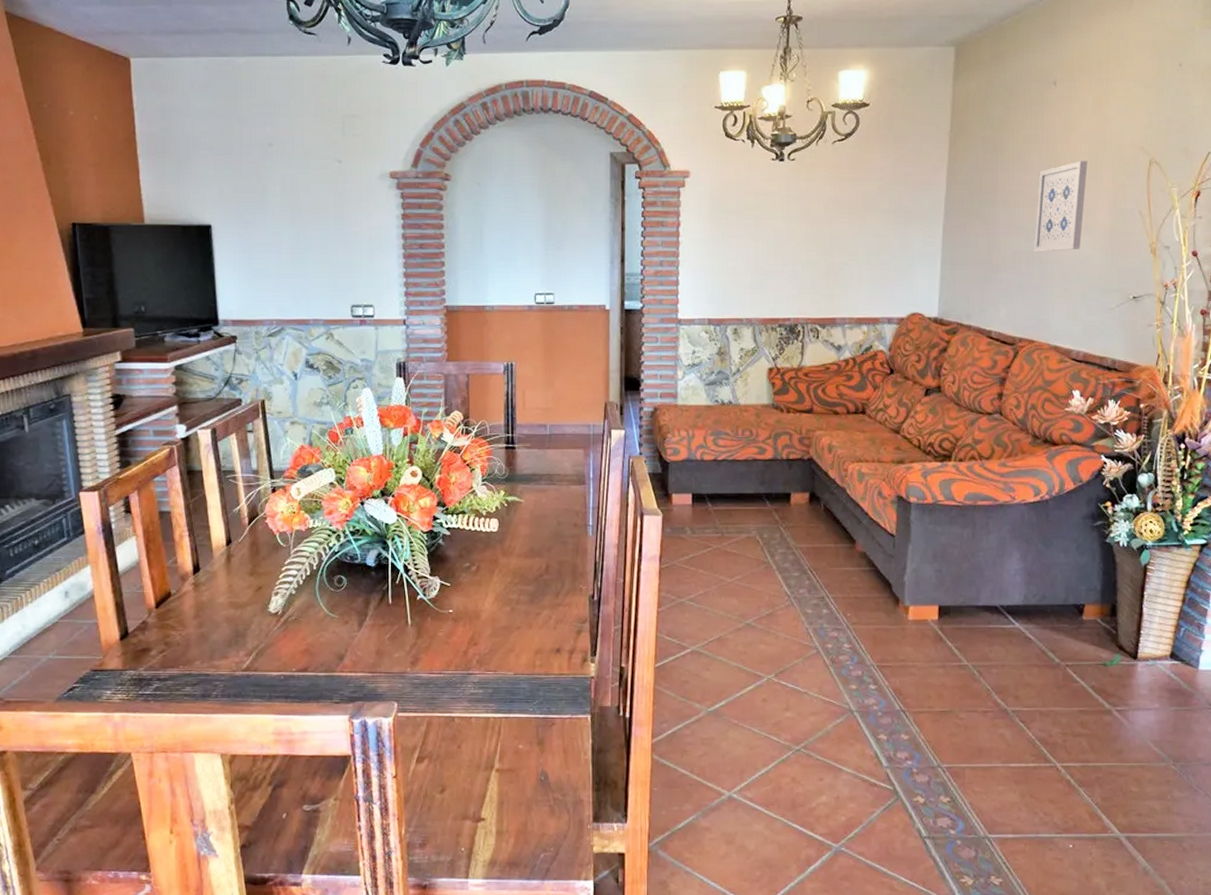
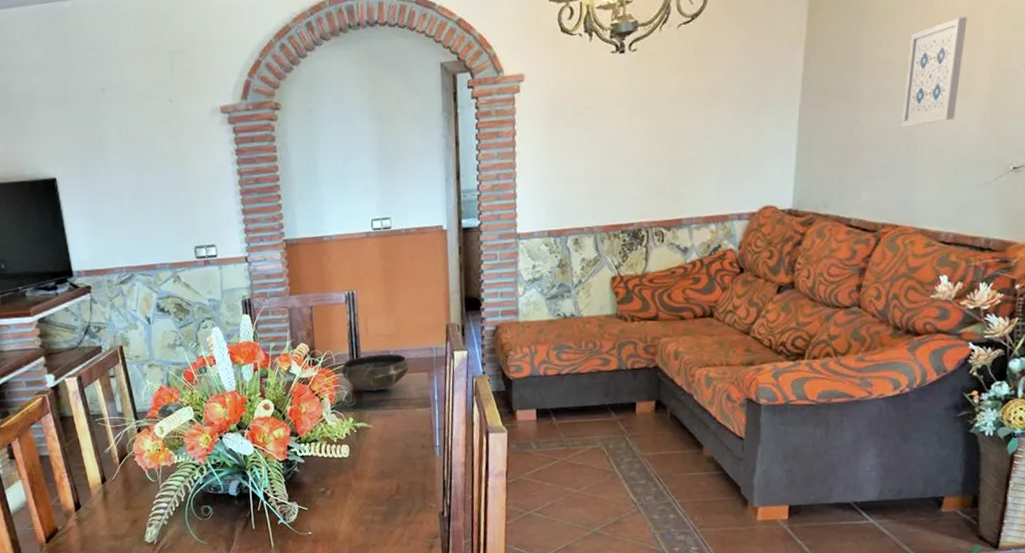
bowl: none [496,427,566,465] -> present [342,353,410,392]

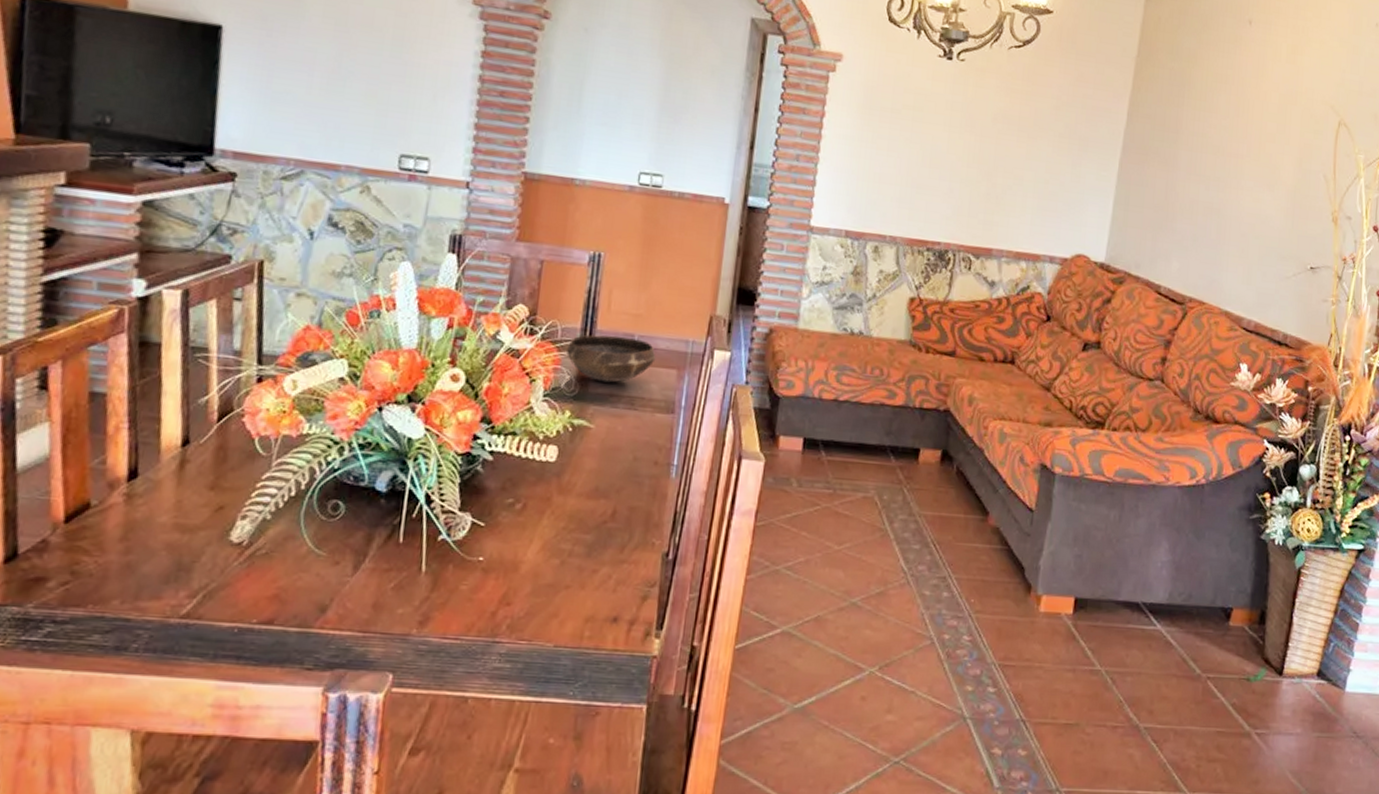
wall art: present [900,16,967,127] -> none [1212,110,1276,208]

